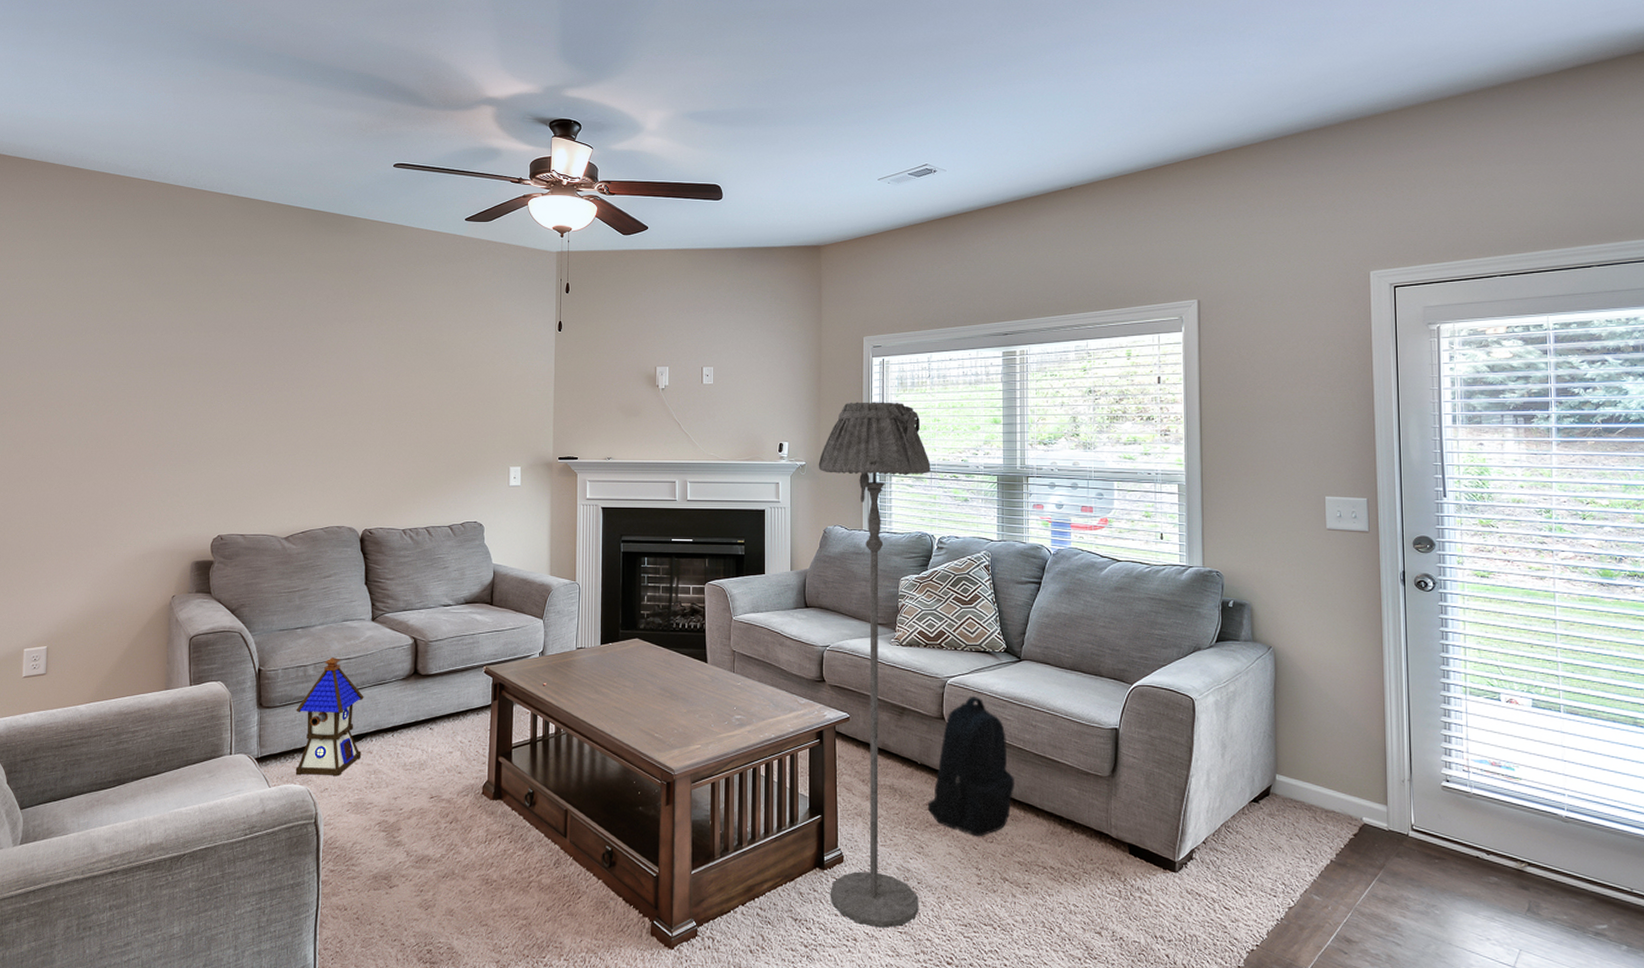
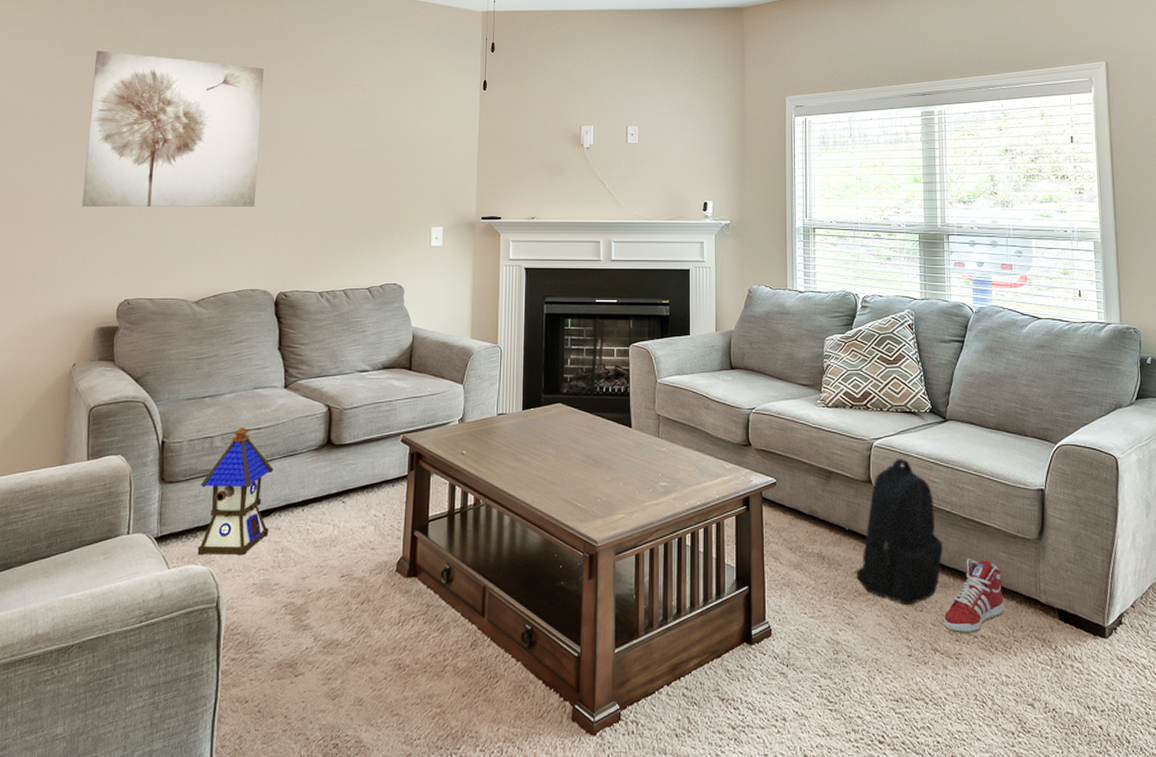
wall art: none [174,293,343,447] -> present [82,50,264,208]
floor lamp: present [818,402,931,928] -> none [742,161,854,706]
sneaker: none [1013,793,1074,864] -> present [943,558,1004,633]

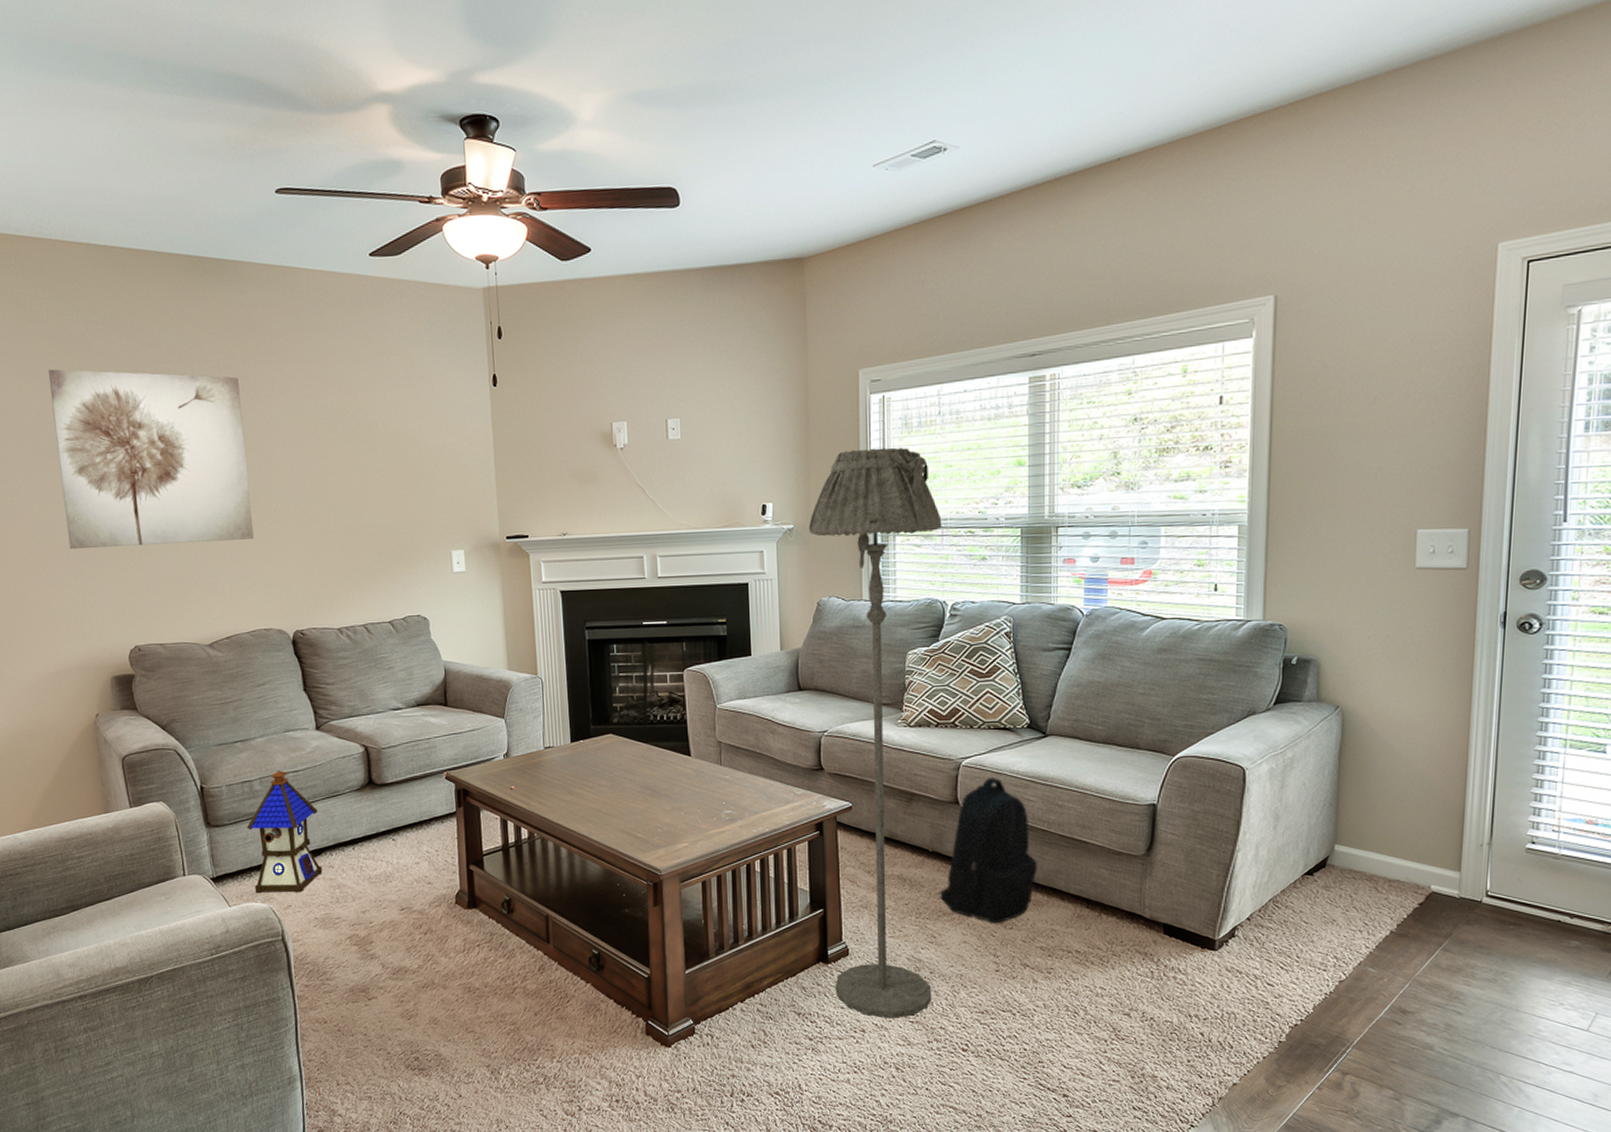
floor lamp: none [742,161,854,706] -> present [808,447,942,1018]
sneaker: present [943,558,1004,633] -> none [1034,876,1103,949]

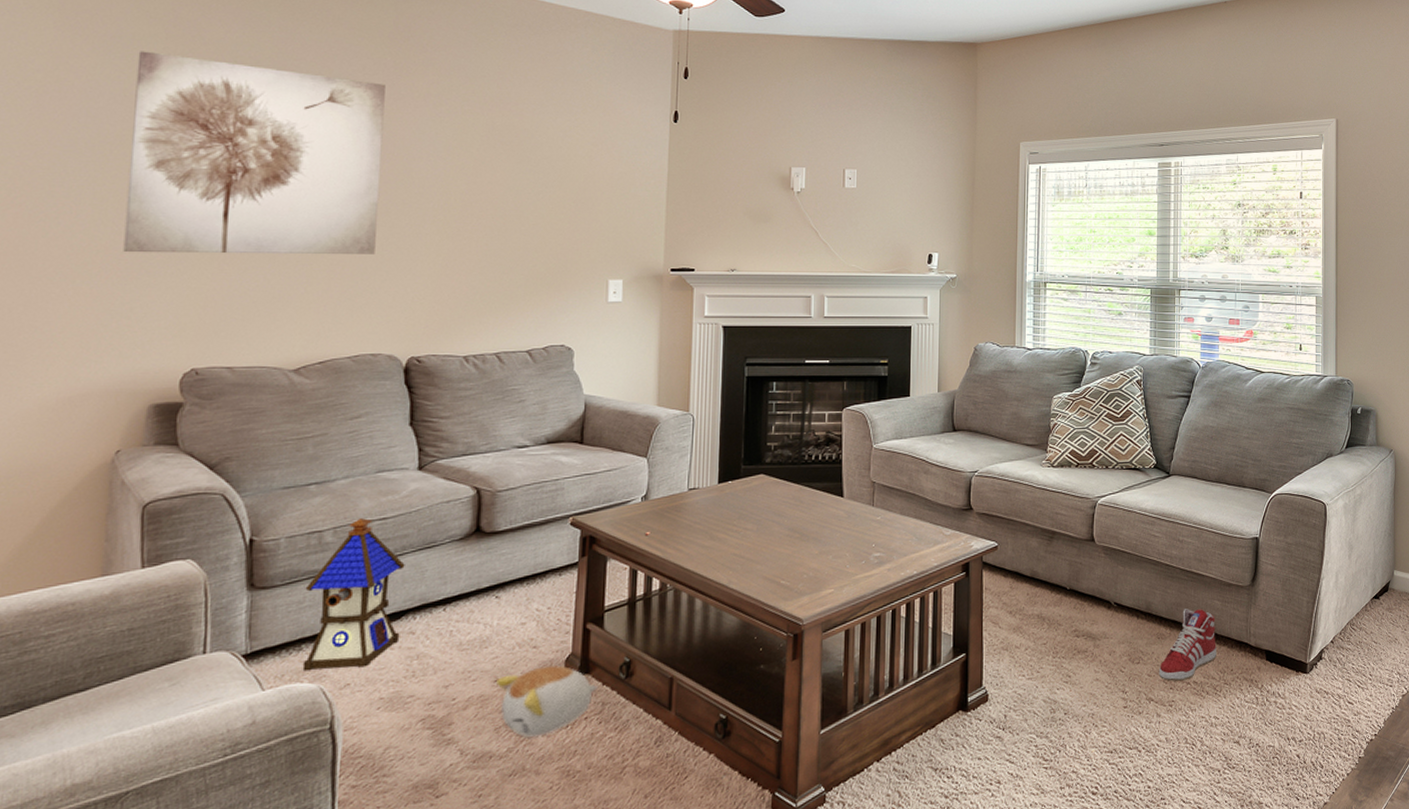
plush toy: none [402,899,485,957] -> present [496,664,598,737]
floor lamp: present [808,447,942,1018] -> none [970,211,1086,766]
backpack: present [940,777,1039,924] -> none [1075,514,1162,660]
sneaker: none [1034,876,1103,949] -> present [1158,609,1216,682]

